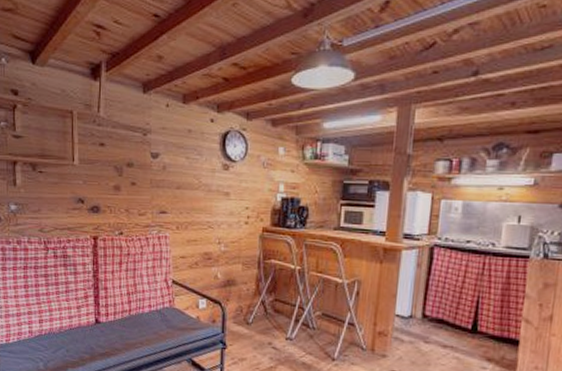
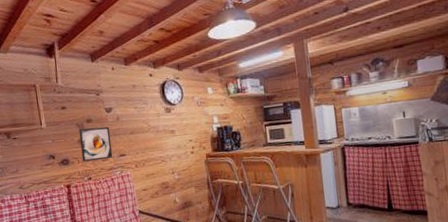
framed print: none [115,172,153,214] -> present [79,126,113,162]

